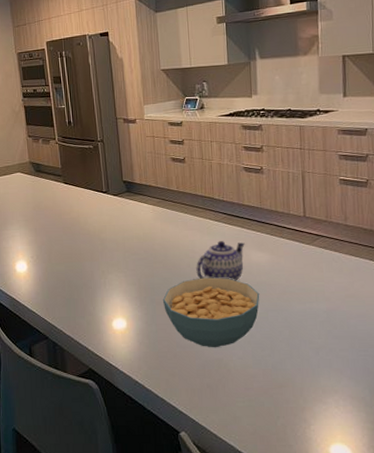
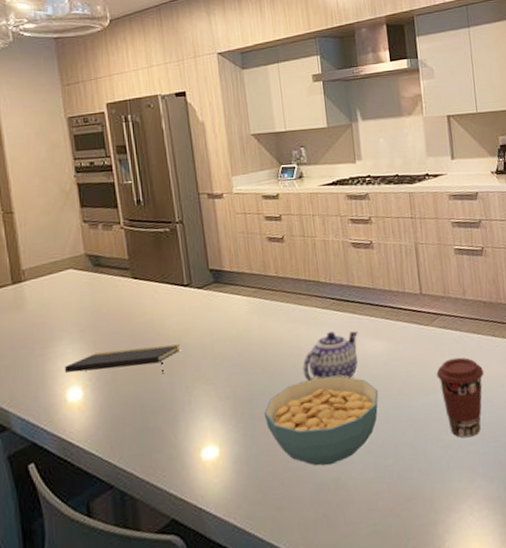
notepad: none [15,237,98,260] -> present [65,344,180,374]
coffee cup: none [313,275,359,344] -> present [436,357,485,438]

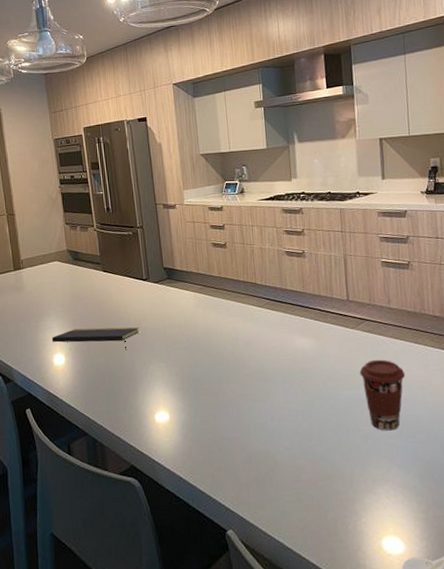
cereal bowl: present [263,375,378,466] -> none [206,365,306,439]
teapot: present [303,330,358,381] -> none [240,327,289,369]

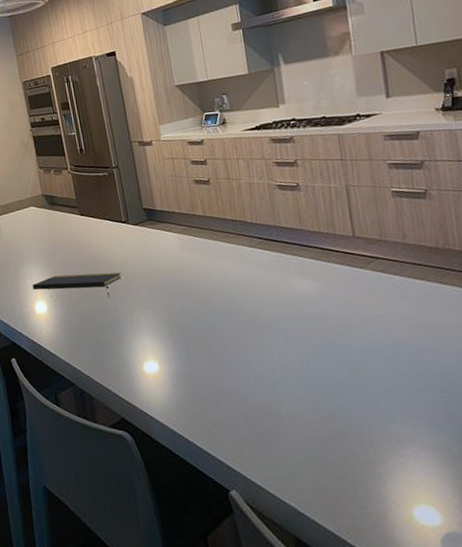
coffee cup: present [359,359,406,431] -> none [373,302,430,384]

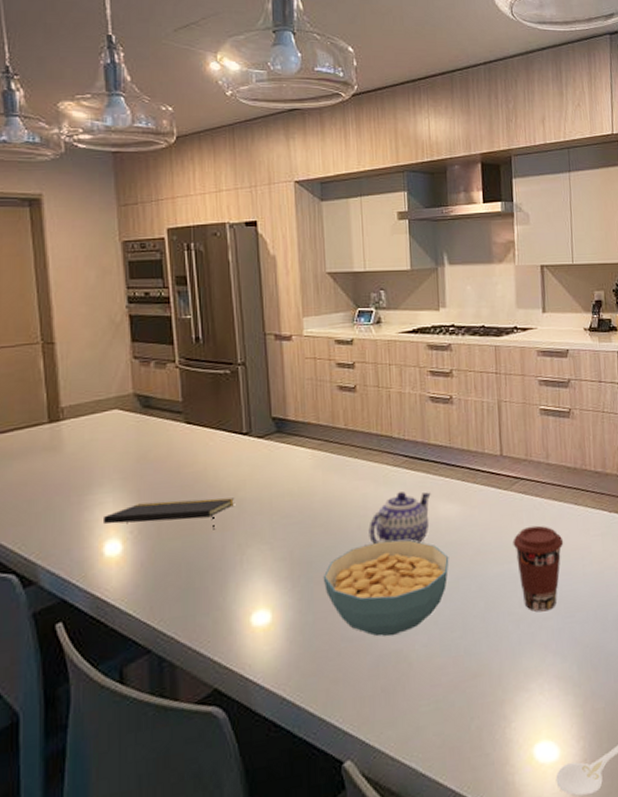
cereal bowl: none [197,310,310,392] -> present [323,539,449,637]
teapot: none [232,269,288,314] -> present [368,491,431,544]
coffee cup: none [373,302,430,384] -> present [512,525,564,612]

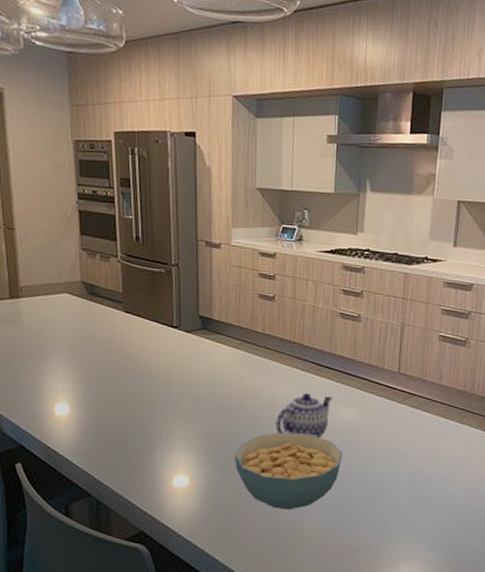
notepad: present [104,498,234,530] -> none [55,376,163,405]
coffee cup: present [512,525,564,612] -> none [400,436,445,508]

